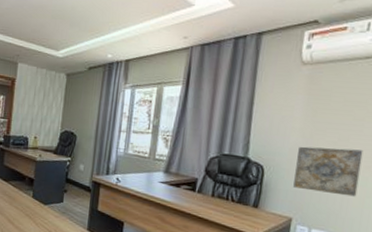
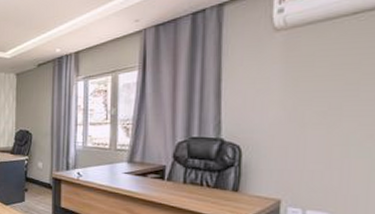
wall art: present [293,146,364,197] -> none [278,117,362,171]

